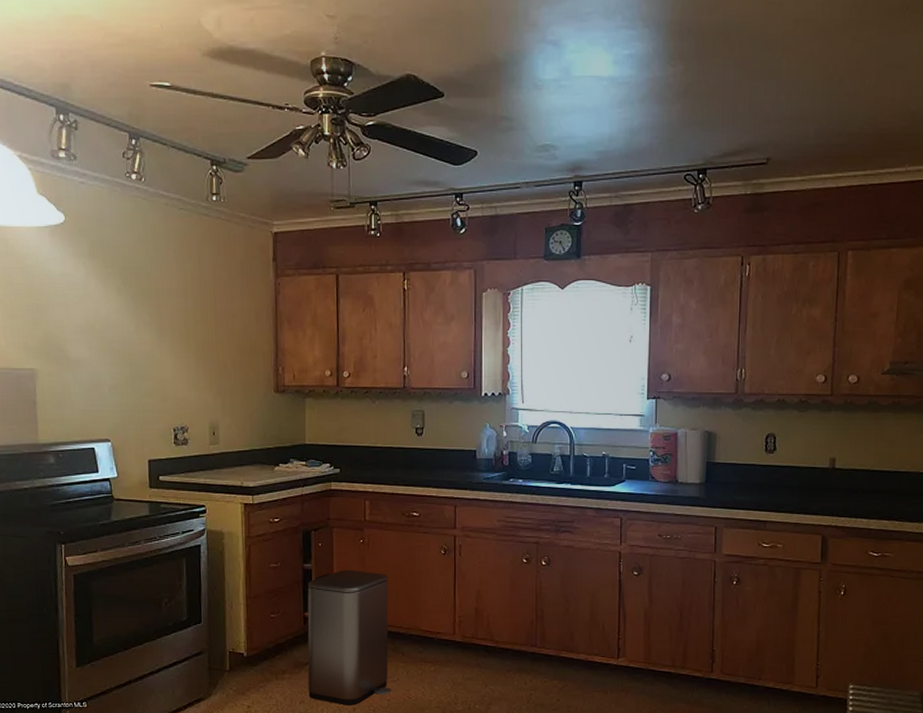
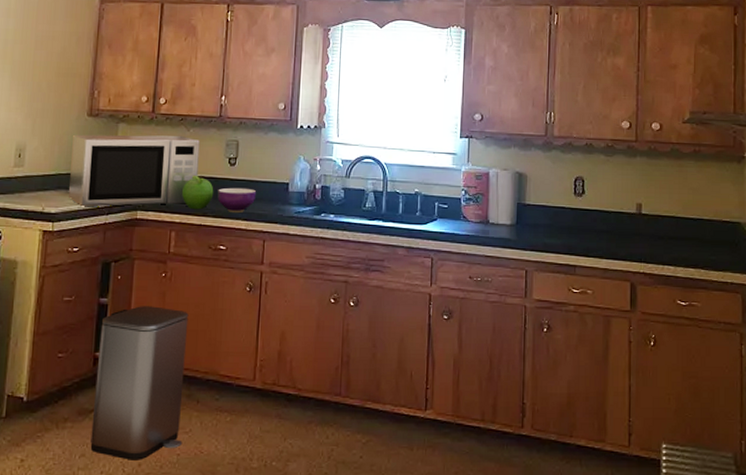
microwave: none [262,407,387,480] -> present [69,134,200,207]
fruit: none [372,445,404,479] -> present [181,175,214,210]
bowl: none [407,456,445,482] -> present [217,187,257,214]

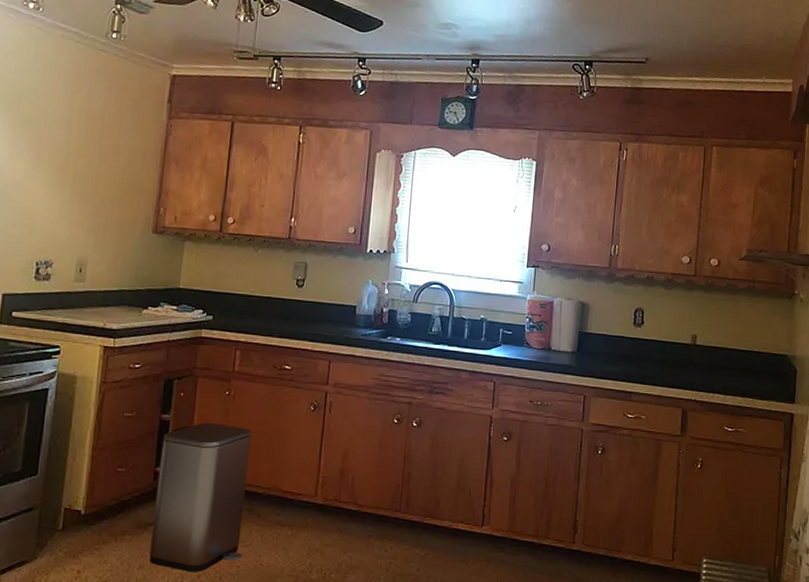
microwave: present [69,134,200,207] -> none [131,251,268,324]
fruit: present [181,175,214,210] -> none [247,295,281,330]
bowl: present [217,187,257,214] -> none [284,308,324,335]

